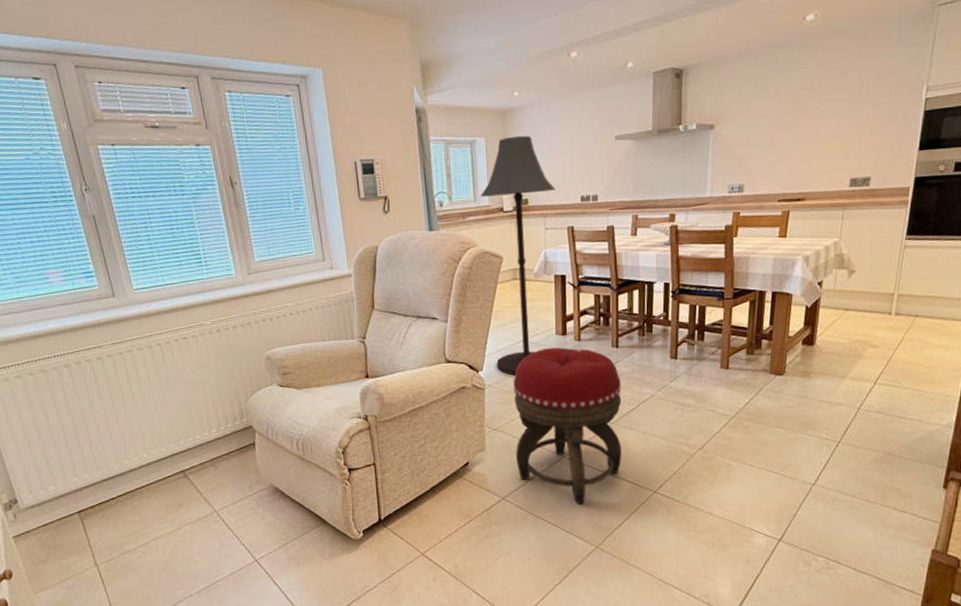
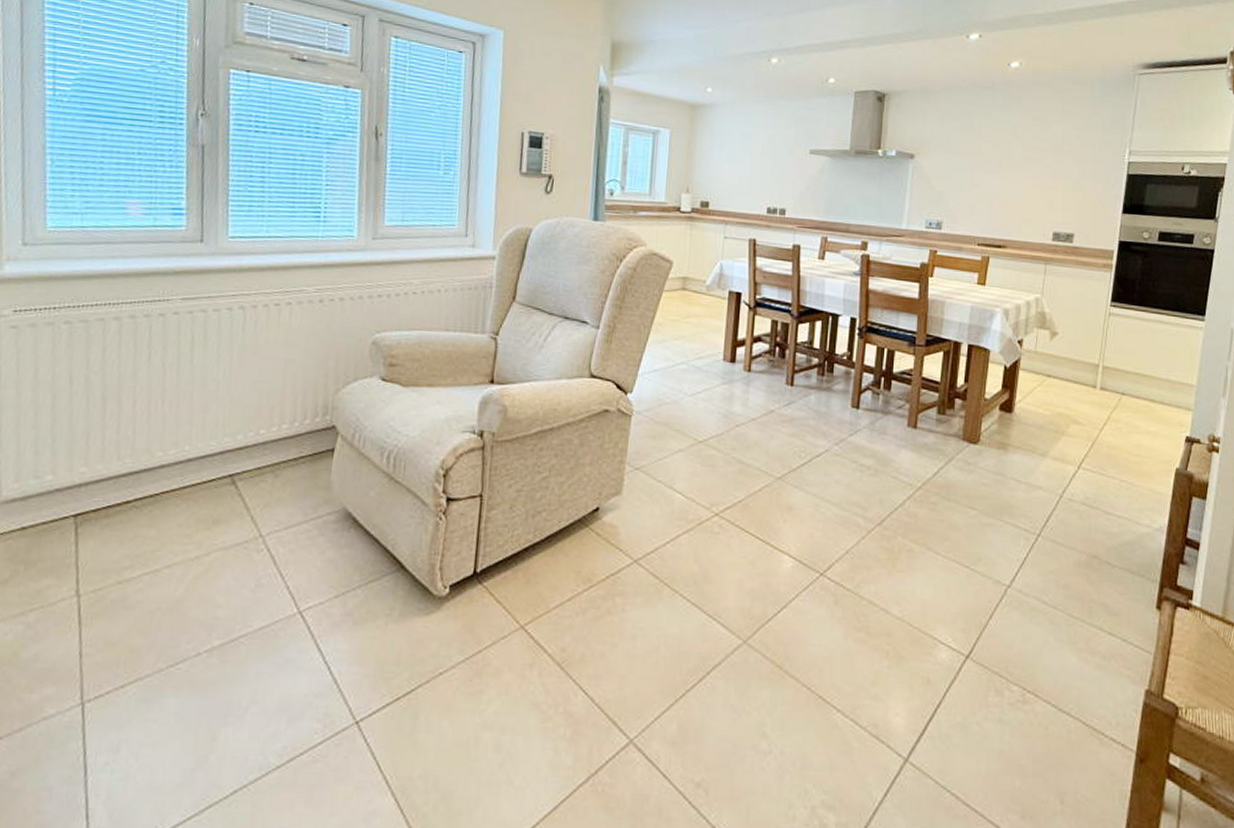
floor lamp: present [481,135,555,376] -> none [649,133,740,404]
footstool: present [513,347,622,505] -> none [658,375,793,581]

